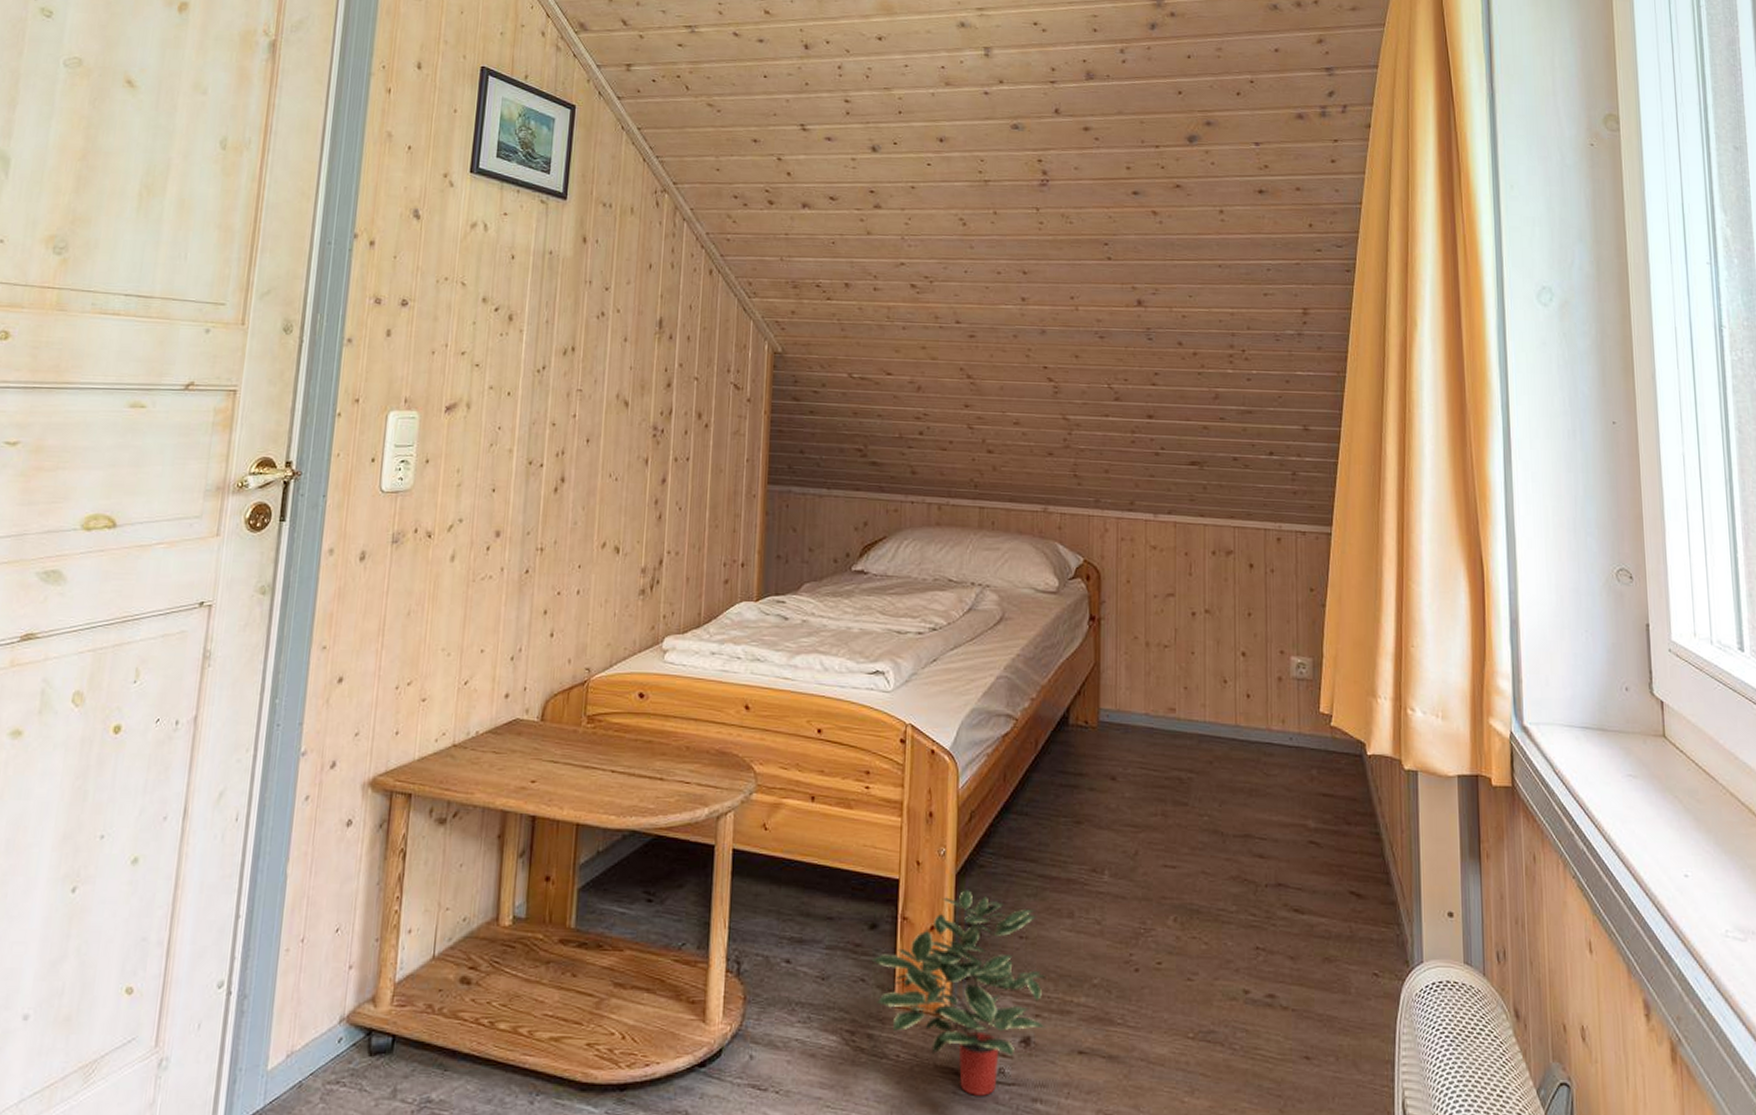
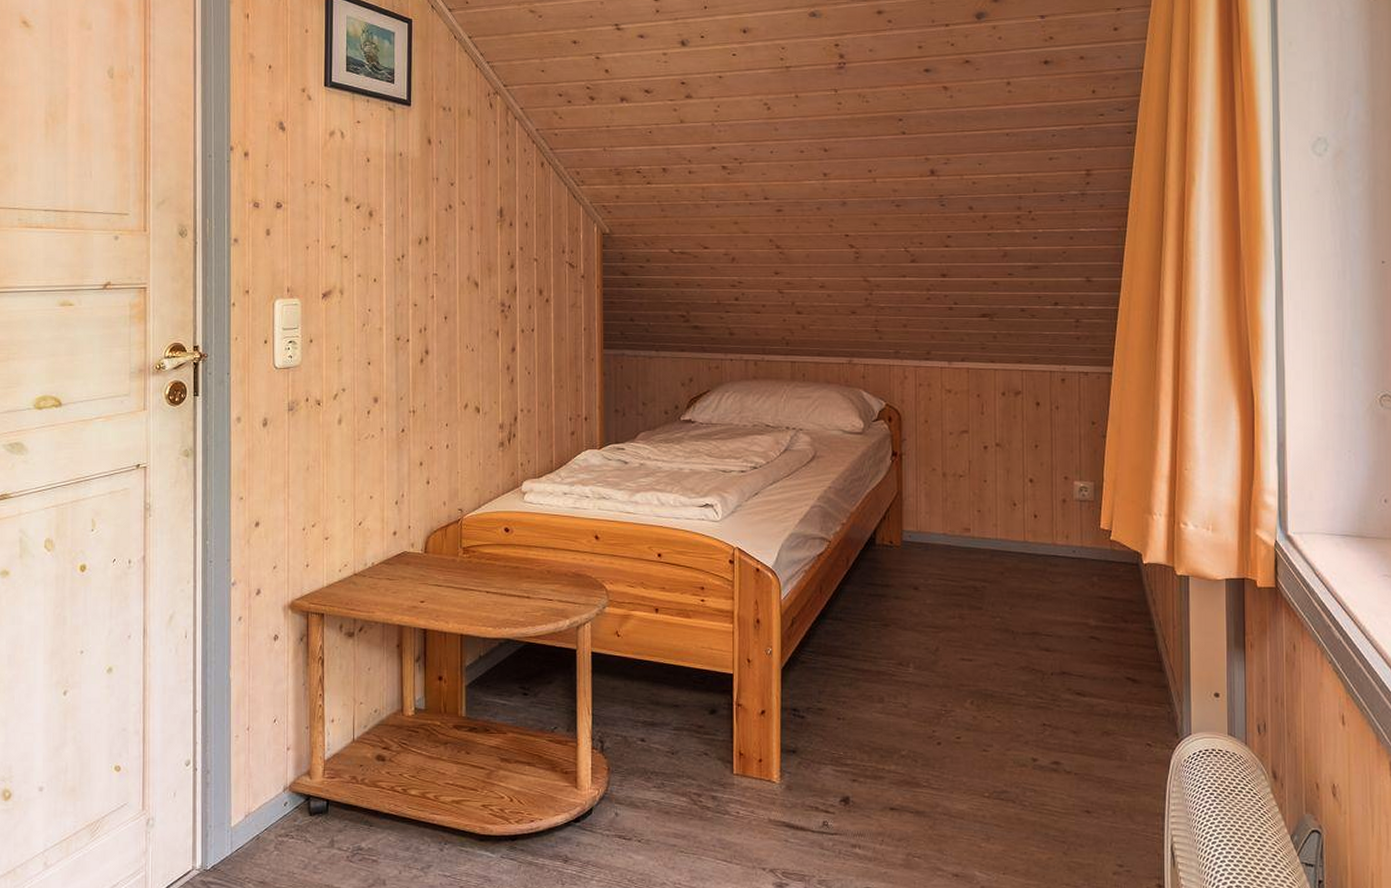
potted plant: present [872,888,1046,1096] -> none [713,680,862,843]

